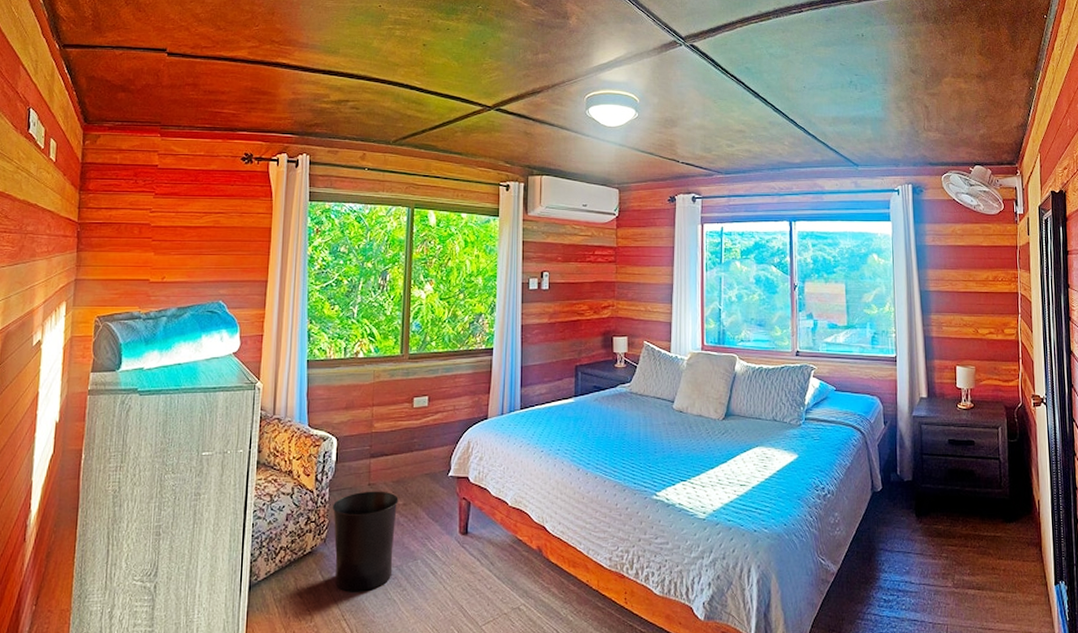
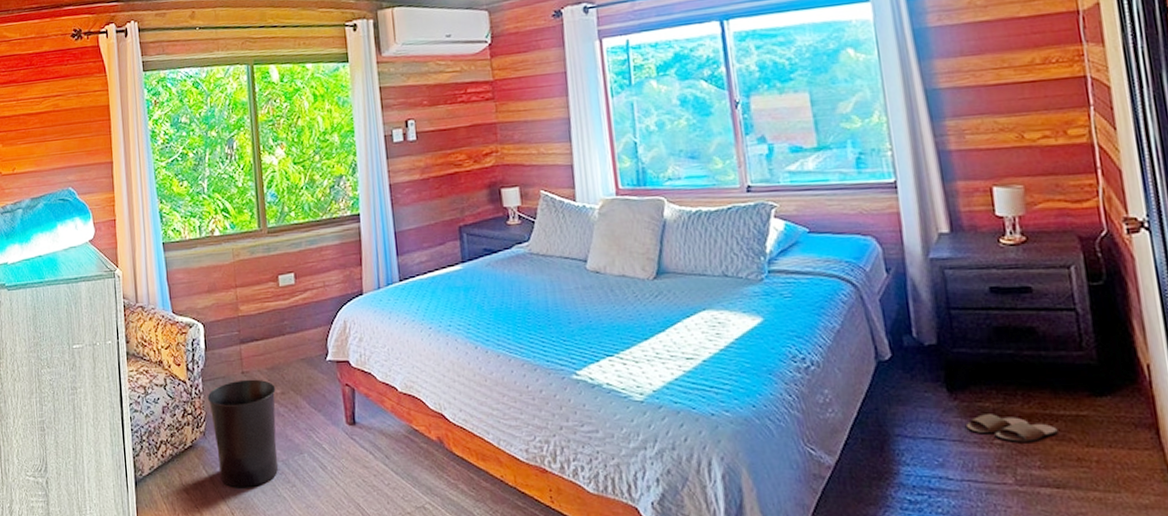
slipper: none [925,534,982,555] -> present [965,414,1058,442]

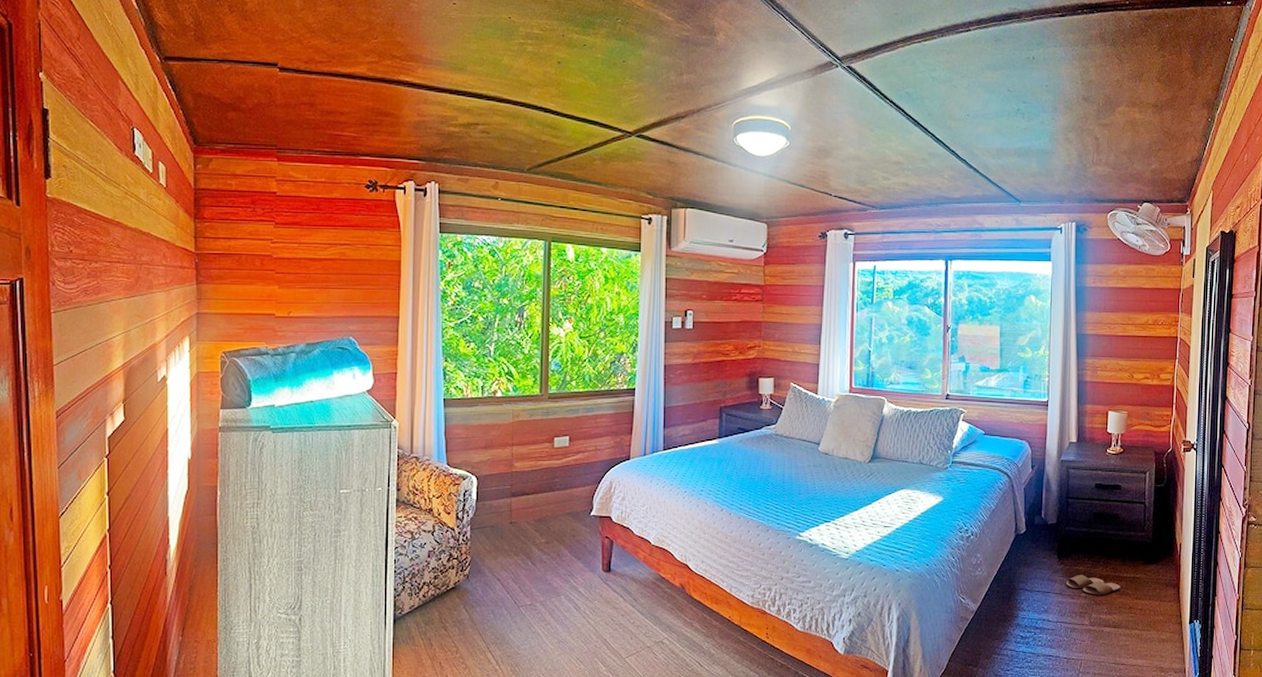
waste bin: present [207,379,278,488] -> none [474,529,541,626]

